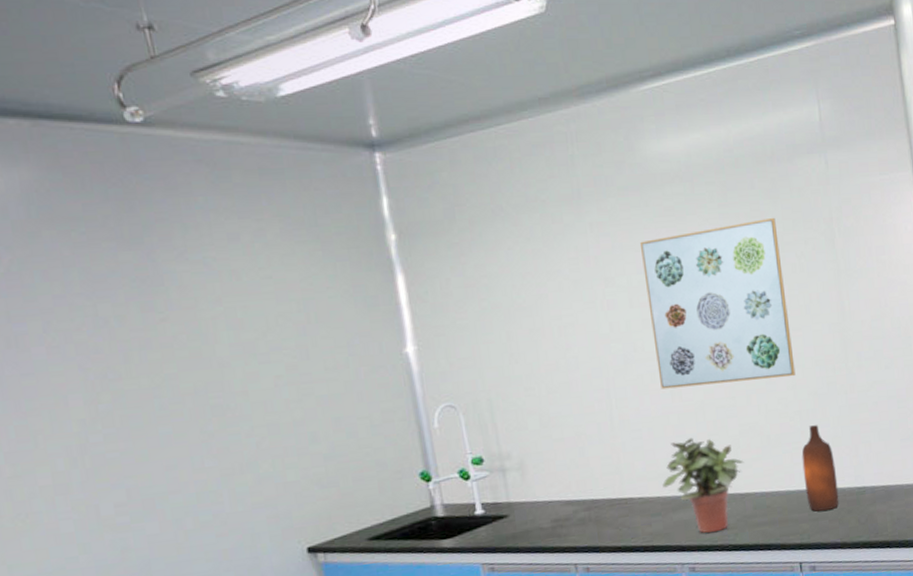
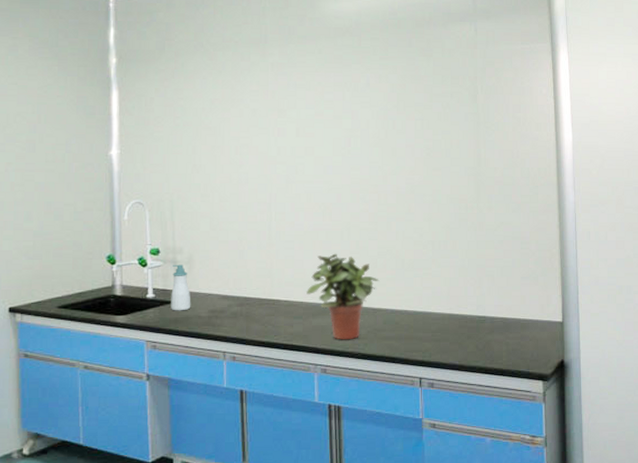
soap bottle: none [501,471,530,526] -> present [171,264,191,311]
wall art: present [639,217,796,390] -> none [310,72,432,210]
bottle: present [801,425,839,512] -> none [430,255,461,333]

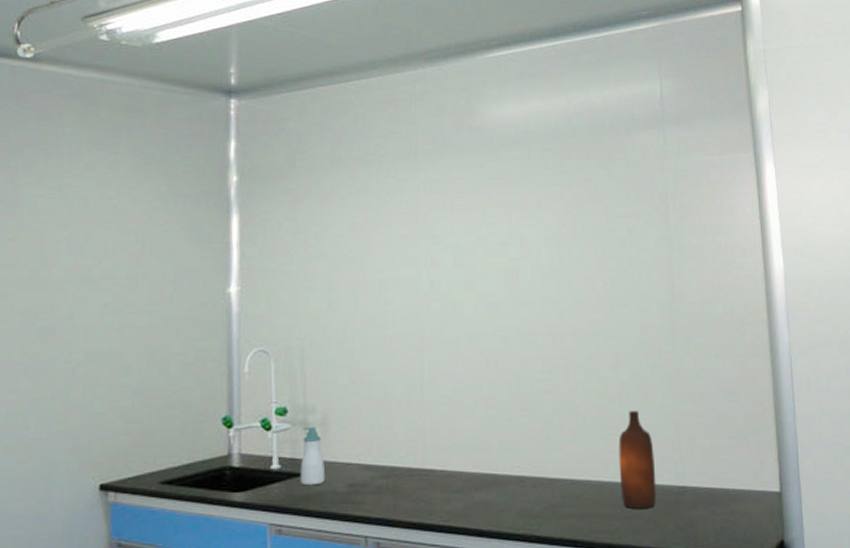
potted plant: present [307,253,379,340] -> none [467,410,556,520]
bottle: none [430,255,461,333] -> present [618,411,656,509]

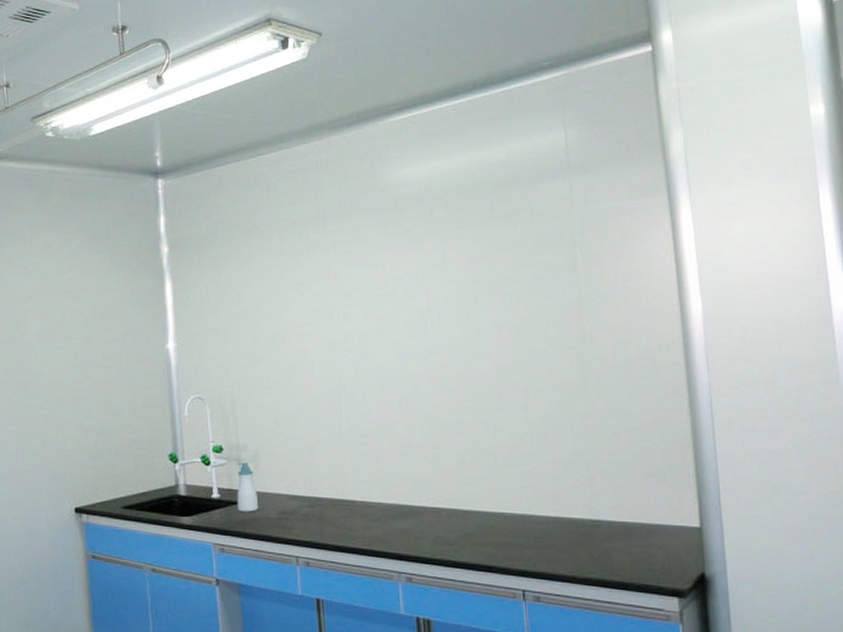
bottle: present [618,411,656,509] -> none [530,449,570,539]

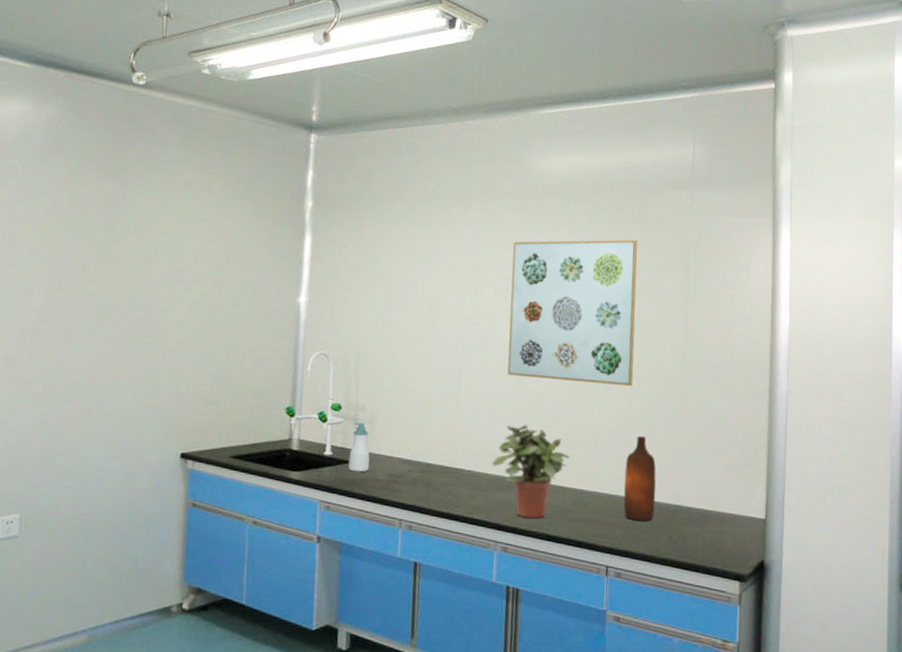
wall art: none [377,240,528,399] -> present [507,239,638,387]
potted plant: none [385,448,469,546] -> present [492,424,571,519]
bottle: none [530,449,570,539] -> present [623,436,656,521]

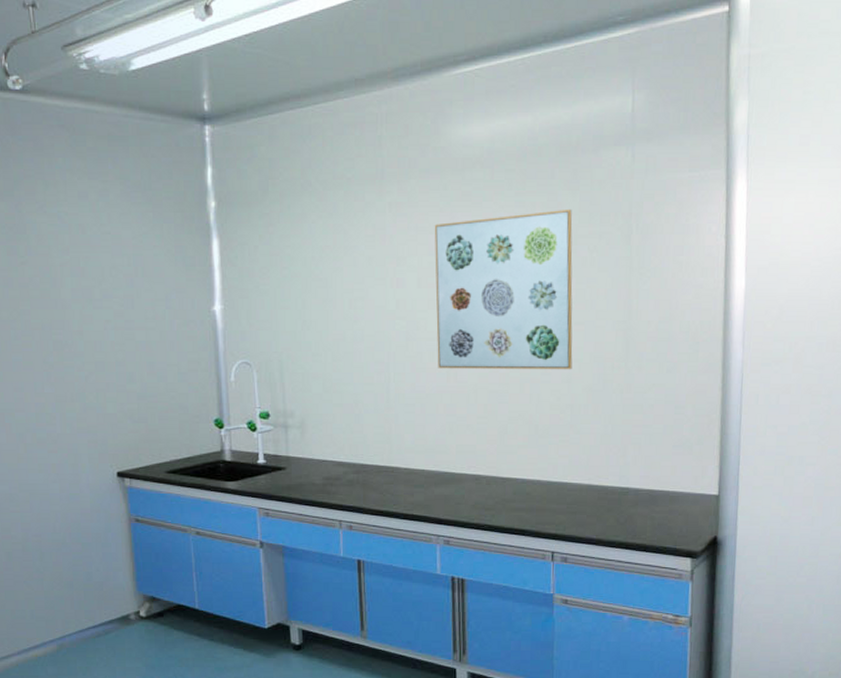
soap bottle: present [348,422,370,473] -> none [283,429,304,478]
potted plant: present [492,424,571,519] -> none [428,418,510,511]
bottle: present [623,436,656,521] -> none [567,421,601,505]

